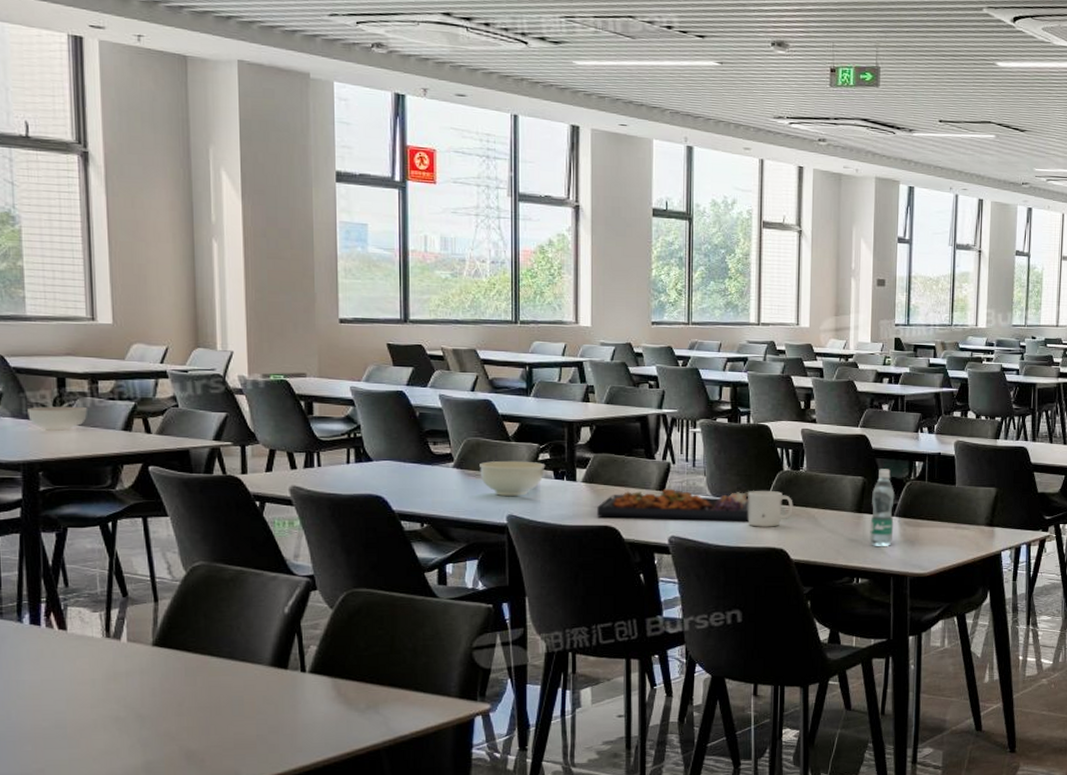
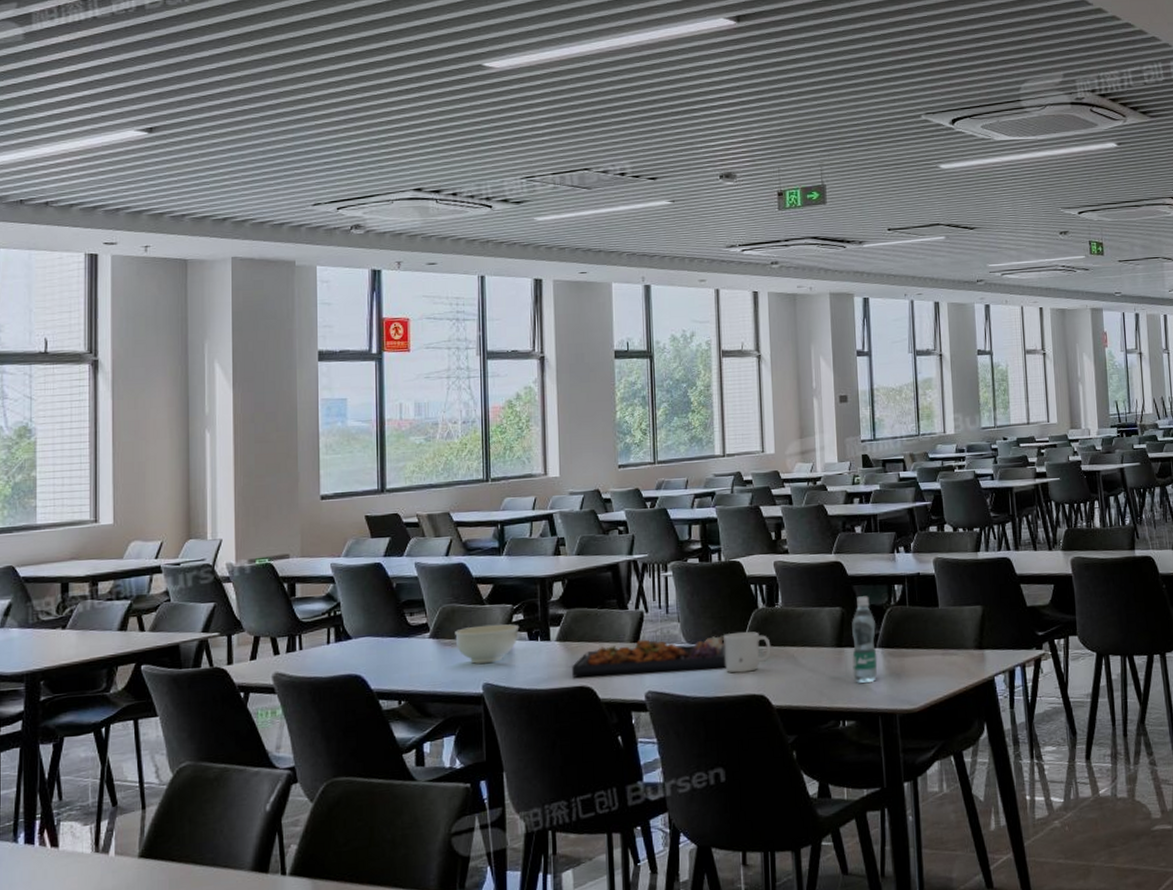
bowl: present [27,406,88,432] -> none [33,610,88,639]

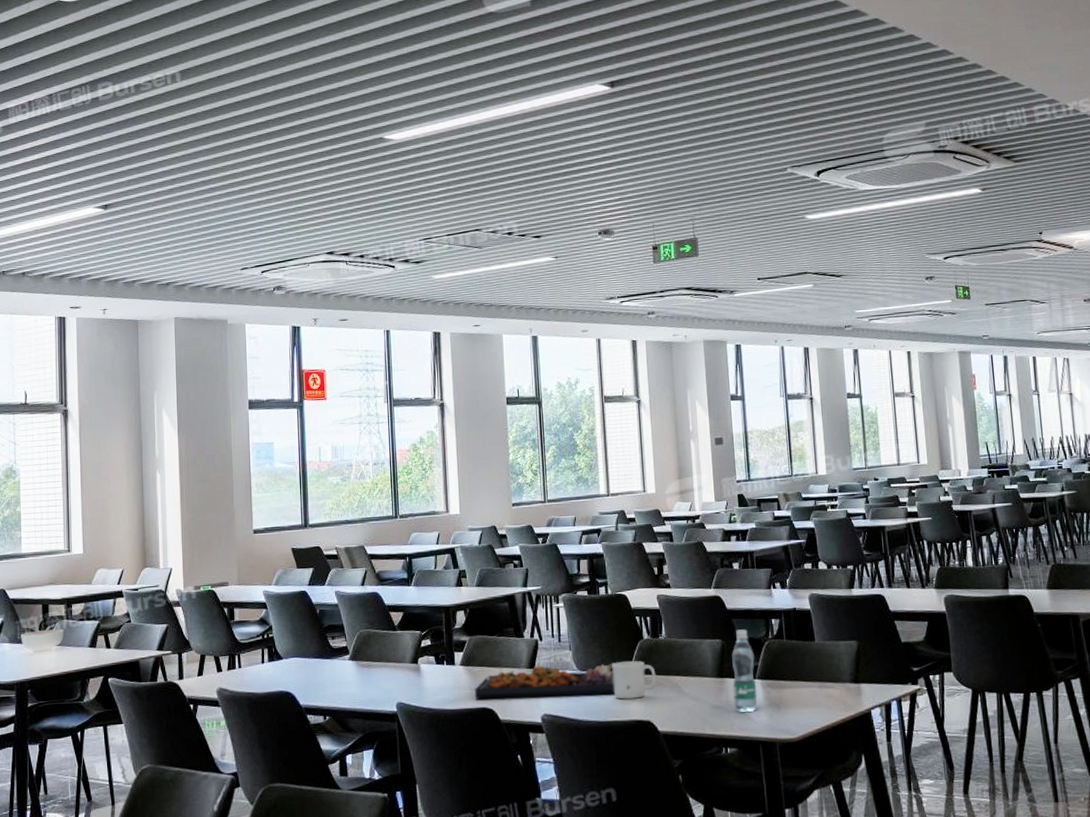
bowl: none [33,610,88,639] -> present [21,628,65,653]
soup bowl: present [455,624,520,664] -> none [371,648,428,684]

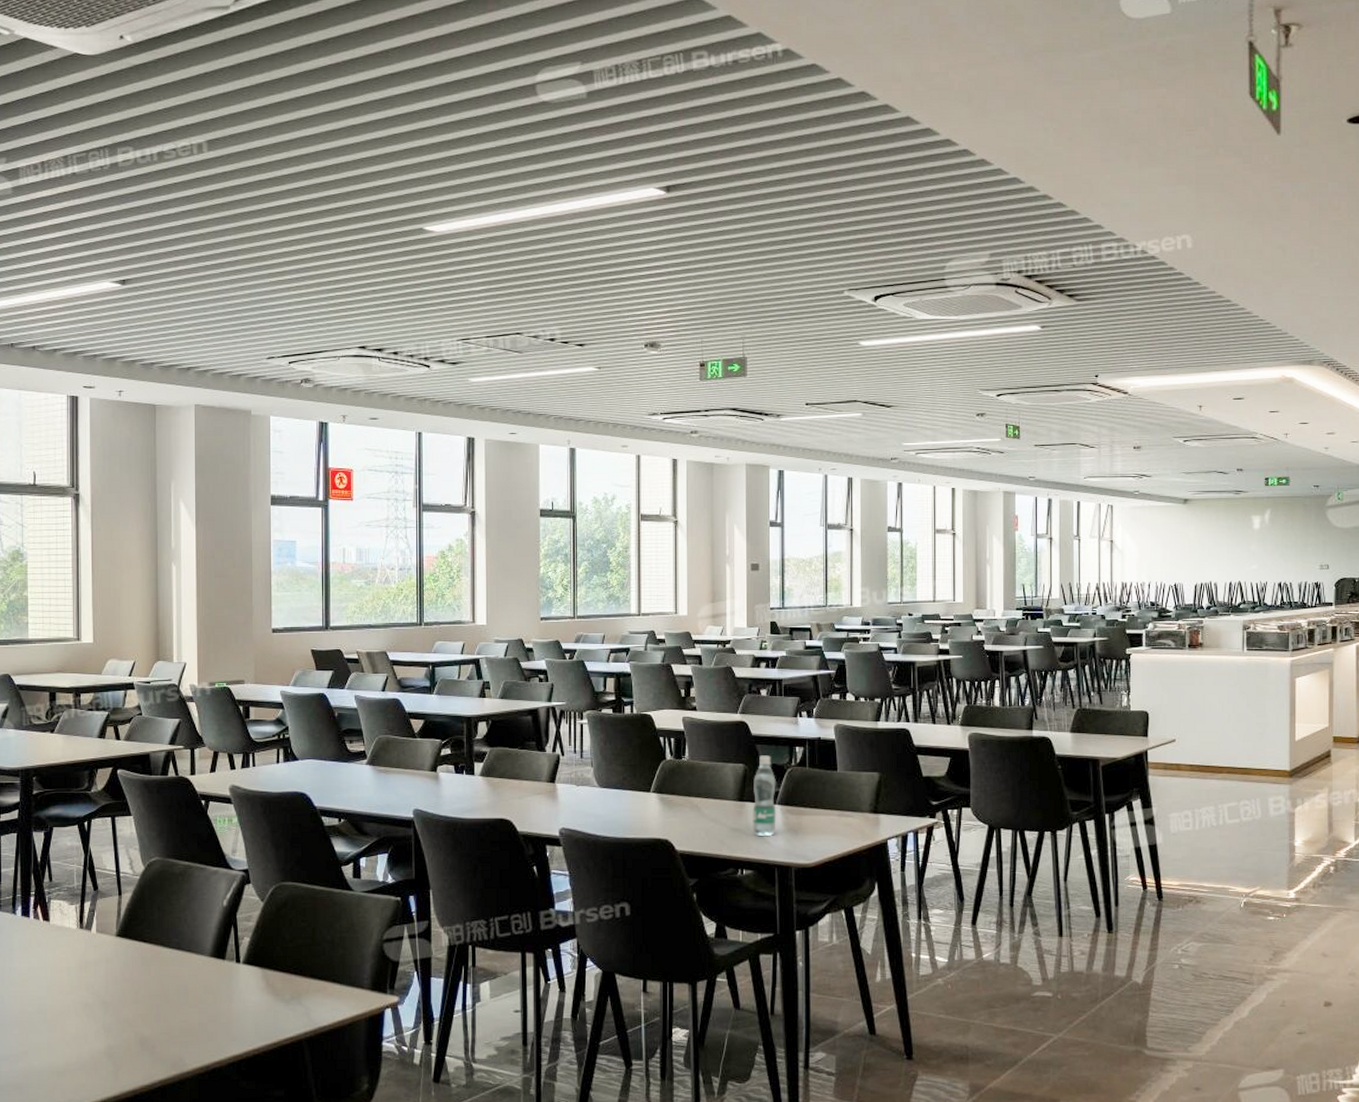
bowl: present [21,628,65,653] -> none [26,717,72,741]
food tray: present [475,662,615,700] -> none [493,780,636,812]
mug: present [612,660,657,700] -> none [633,780,677,818]

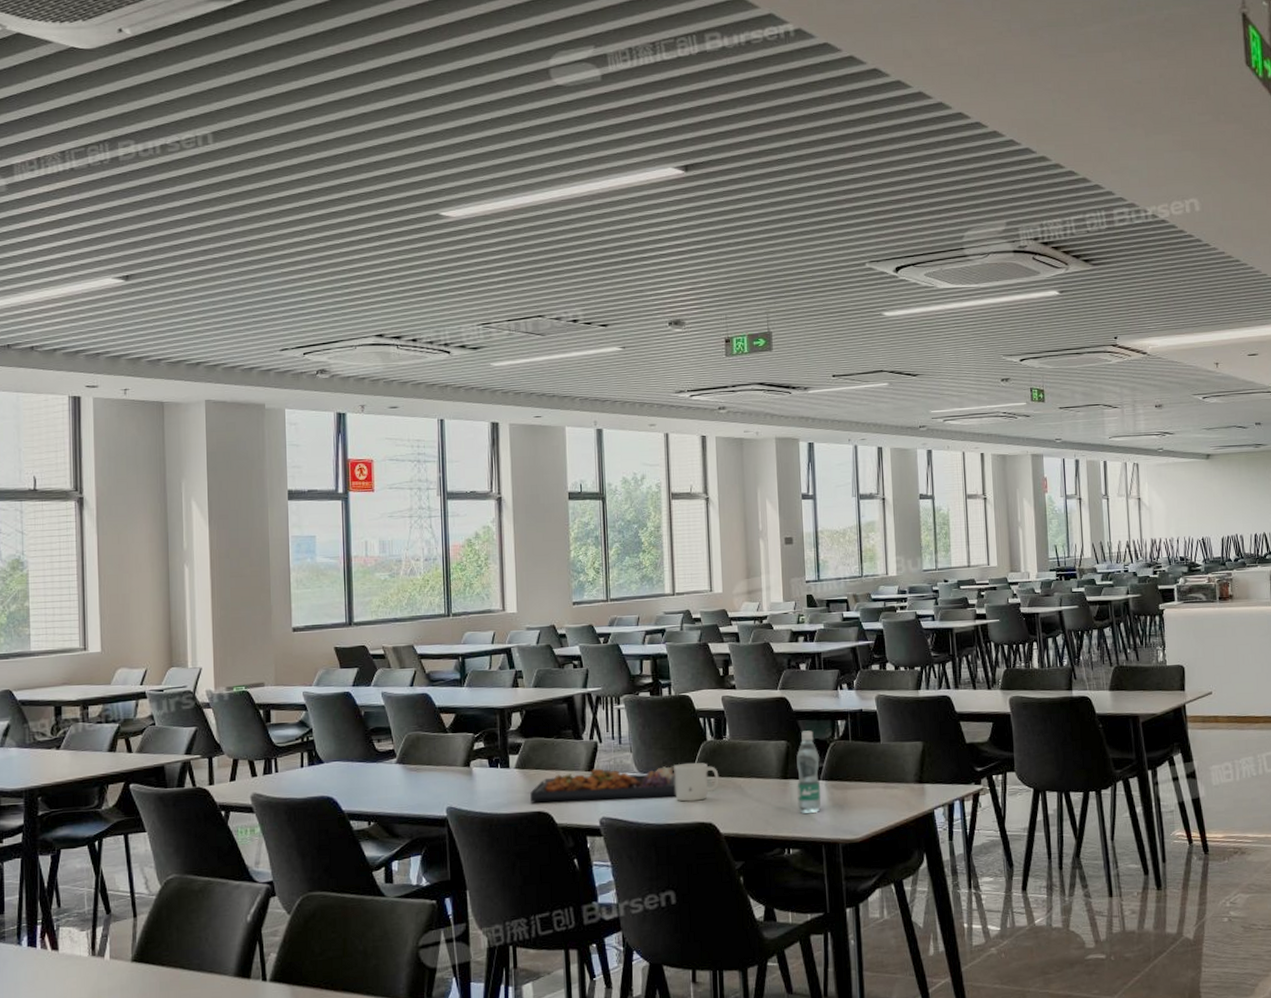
food tray: none [493,780,636,812] -> present [530,764,677,803]
mug: none [633,780,677,818] -> present [674,762,719,802]

